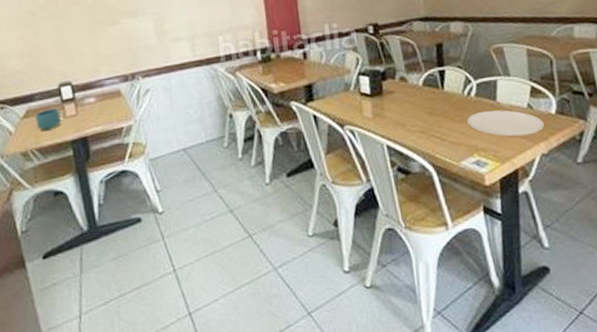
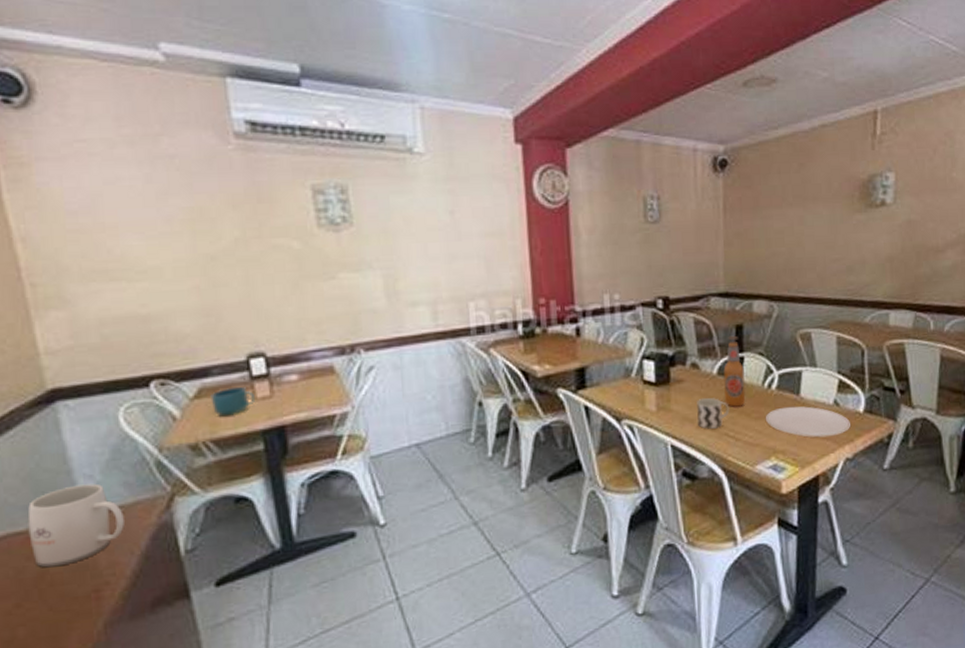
cup: none [406,105,435,133] -> present [697,397,730,430]
beer bottle: none [428,52,449,113] -> present [723,335,746,407]

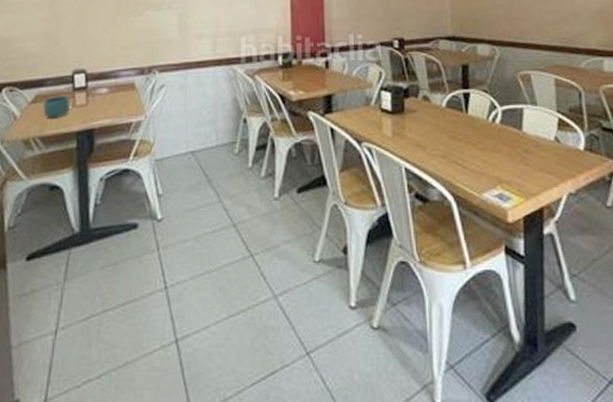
cup: present [697,397,730,430] -> none [428,127,458,157]
beer bottle: present [723,335,746,407] -> none [451,73,472,137]
plate: present [765,406,850,438] -> none [490,140,572,171]

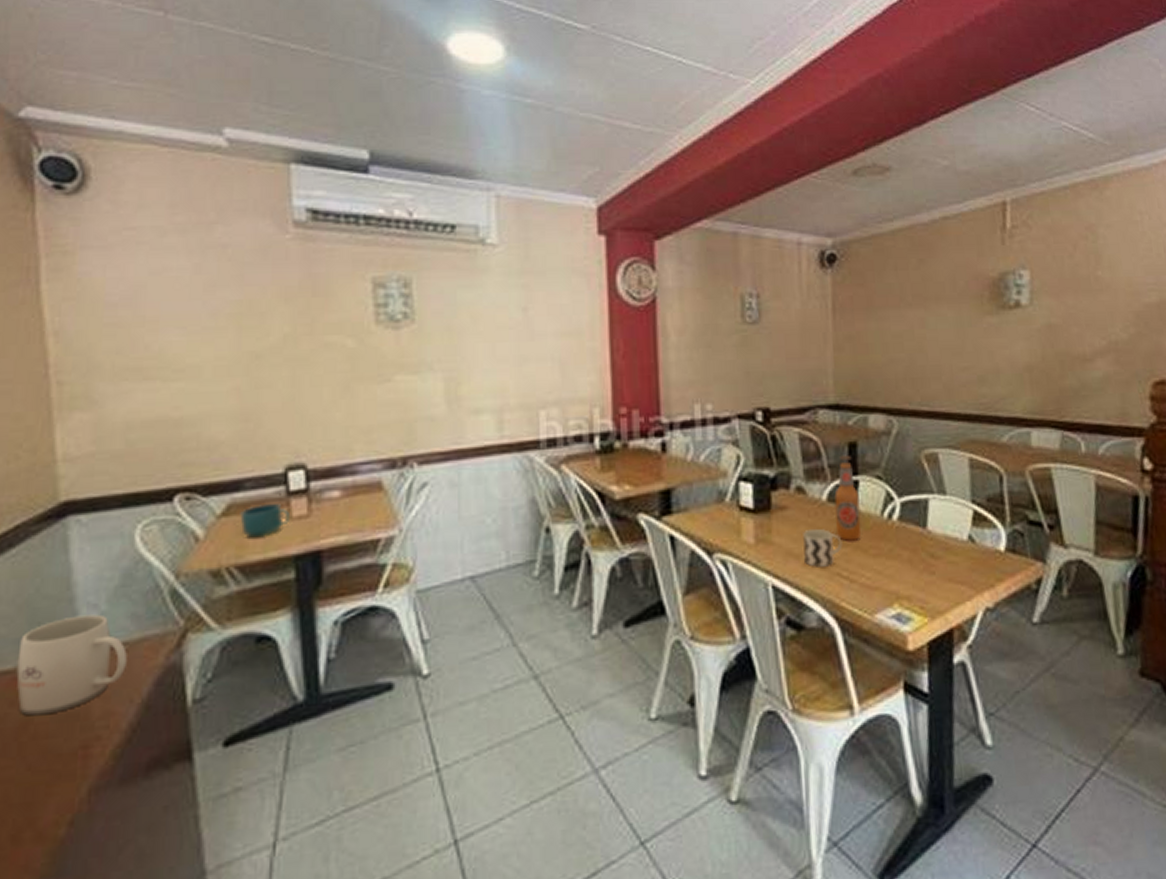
cup: none [428,127,458,157] -> present [803,528,843,569]
beer bottle: none [451,73,472,137] -> present [834,455,862,541]

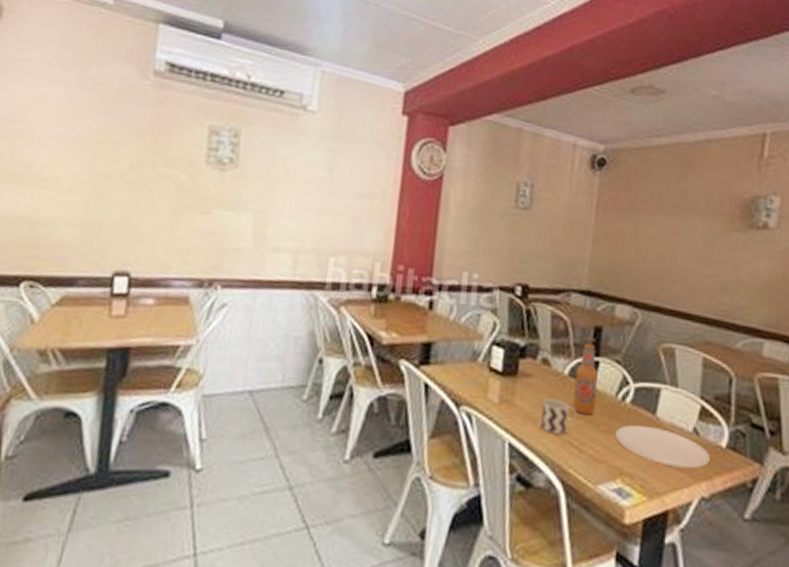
cup: present [240,504,291,538] -> none [68,301,111,329]
plate: none [885,541,990,582] -> present [614,424,710,469]

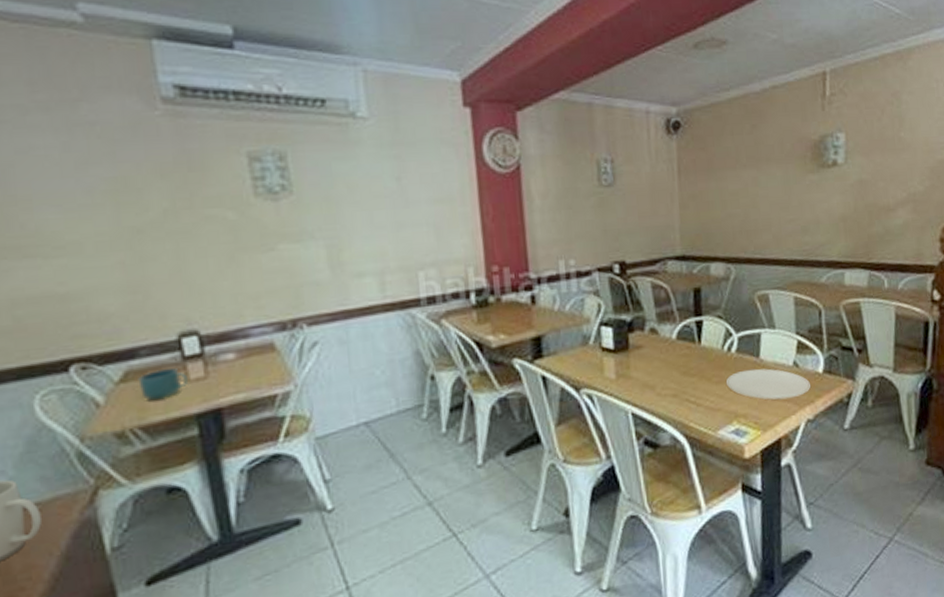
cup: none [68,301,111,329] -> present [138,368,189,401]
cup: present [541,398,577,435] -> none [656,362,690,397]
beer bottle: present [572,336,599,415] -> none [682,299,706,372]

